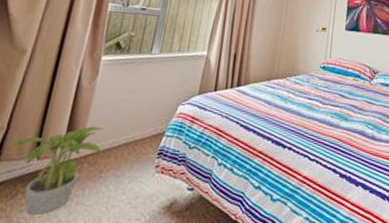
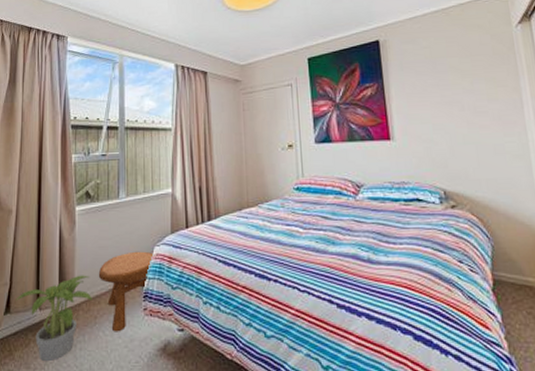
stool: none [112,107,176,188] -> present [98,251,152,332]

